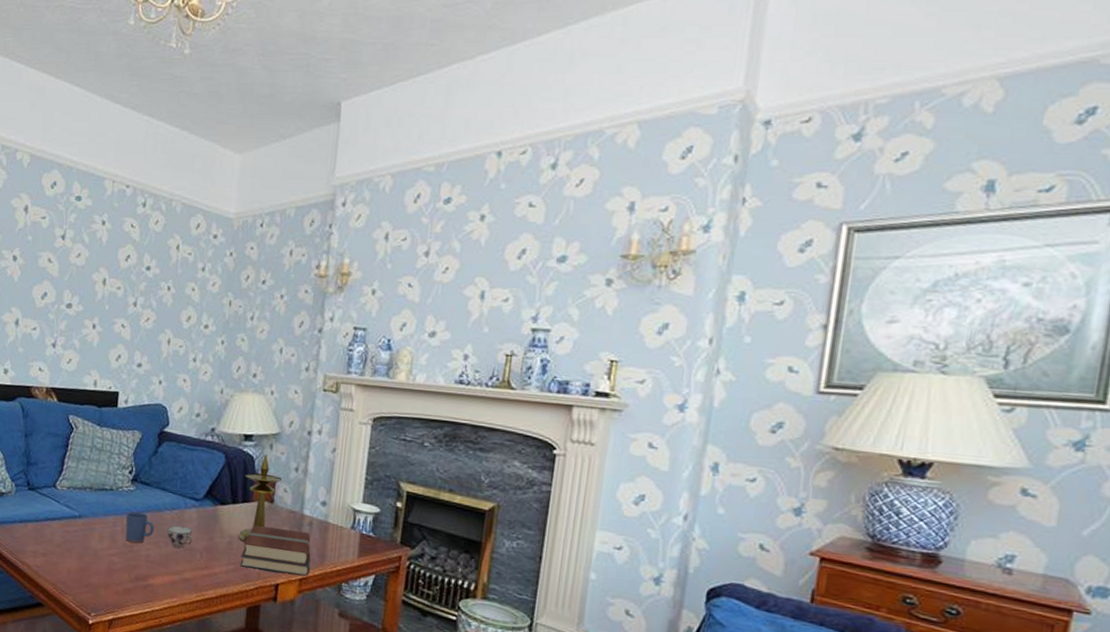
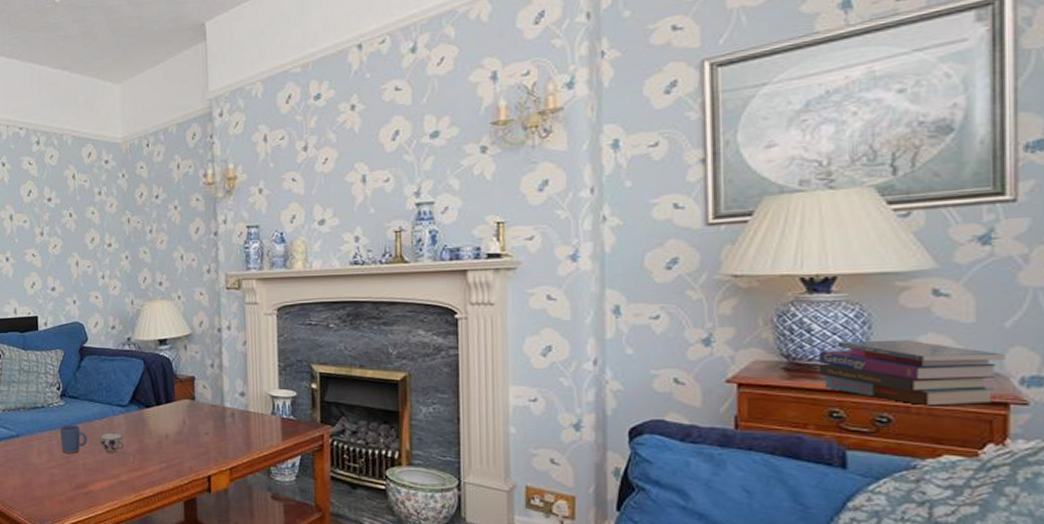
candlestick: present [239,454,283,542] -> none [164,355,201,440]
books: present [240,525,311,576] -> none [171,423,238,465]
books: none [899,529,1078,609] -> present [818,339,1006,406]

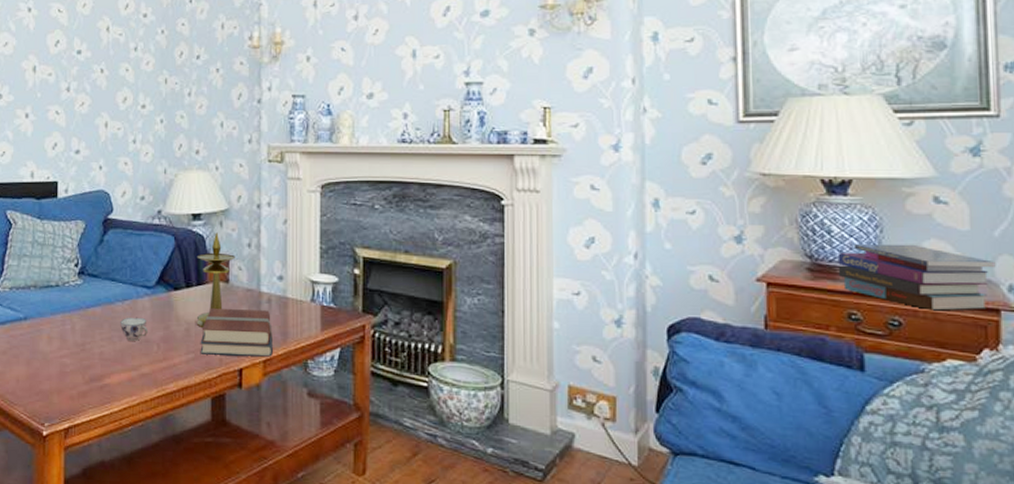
mug: present [60,425,87,453] -> none [75,307,106,340]
candlestick: none [164,355,201,440] -> present [196,232,236,327]
books: none [171,423,238,465] -> present [200,309,273,357]

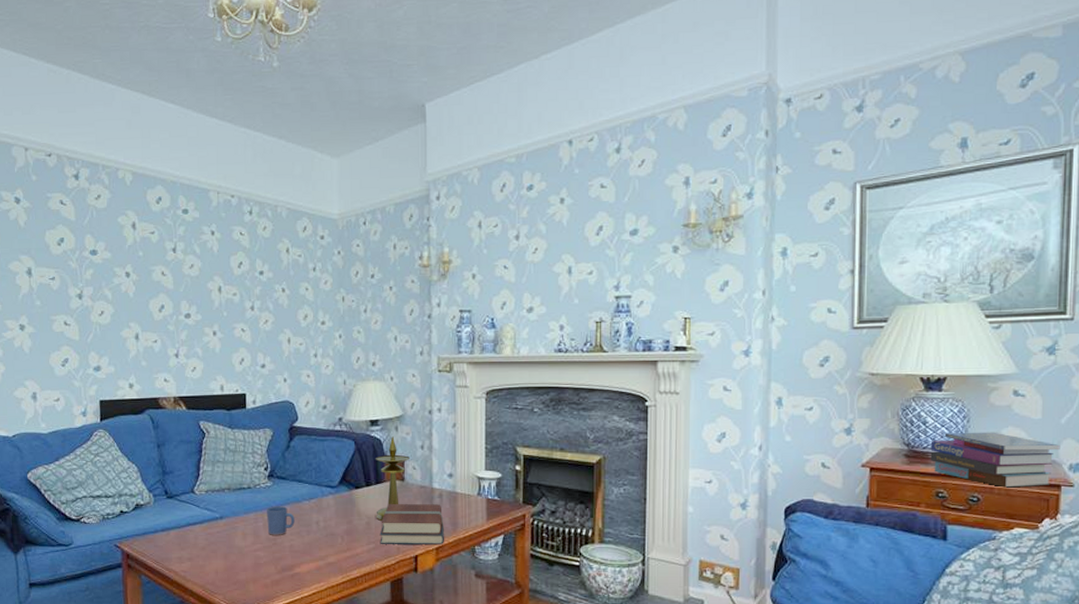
mug: none [75,307,106,340] -> present [267,506,295,535]
teacup: present [120,317,149,342] -> none [308,513,333,536]

